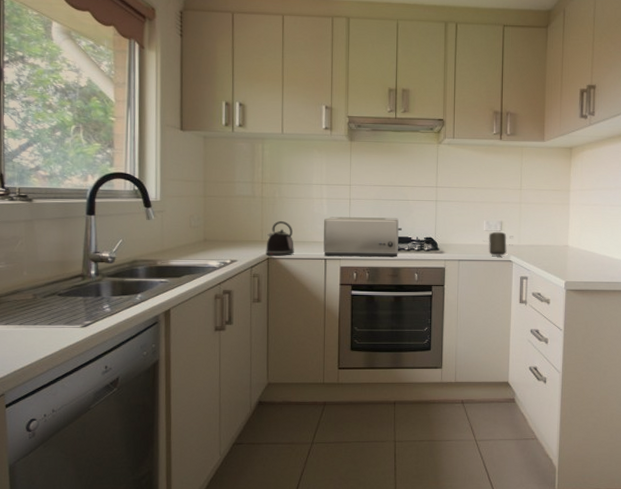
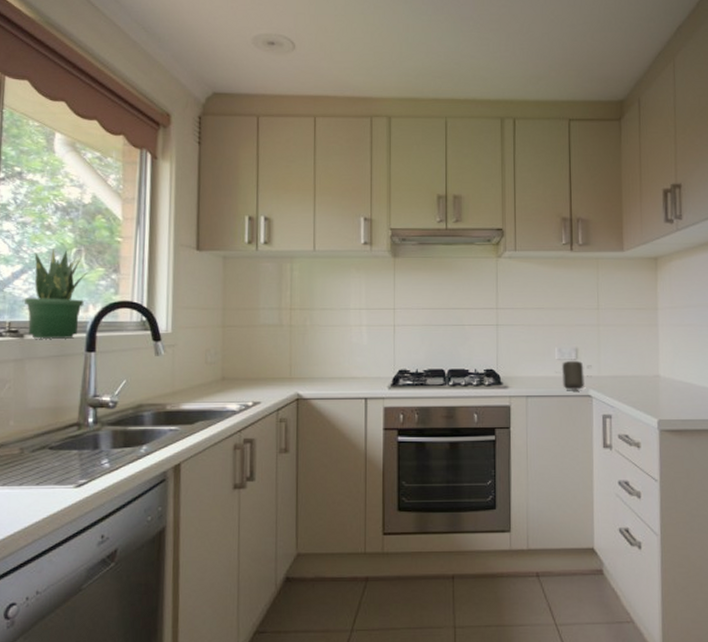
planter: none [32,125,89,204] -> present [25,249,91,339]
kettle: present [266,221,294,256] -> none [295,354,329,396]
toaster: present [323,217,403,257] -> none [363,347,458,395]

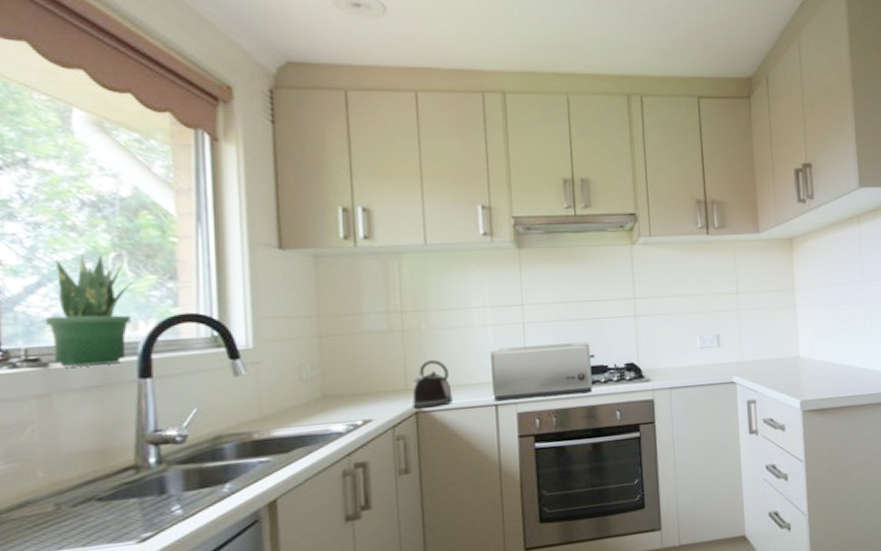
kettle: none [295,354,329,396] -> present [412,360,453,409]
toaster: none [363,347,458,395] -> present [491,342,596,401]
canister: present [556,359,592,391] -> none [698,345,735,379]

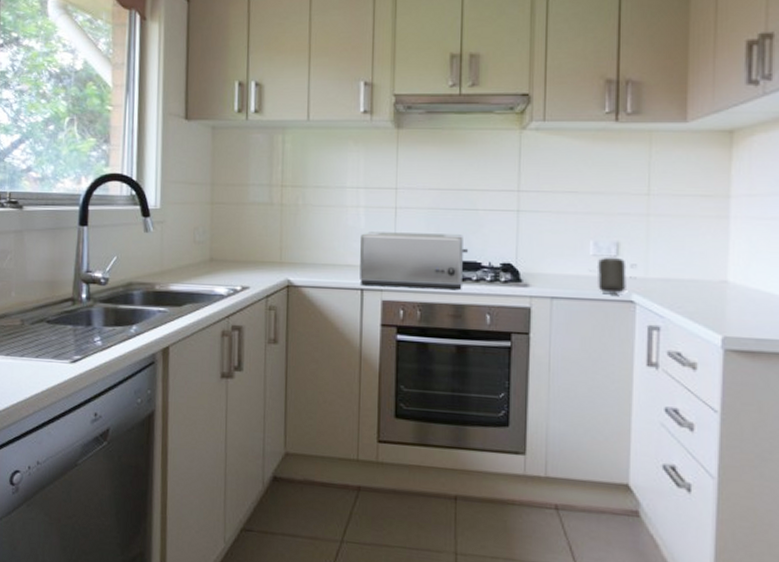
planter: present [46,254,138,368] -> none [23,118,83,211]
kettle: present [412,360,453,409] -> none [285,237,322,283]
canister: none [698,345,735,379] -> present [590,255,637,295]

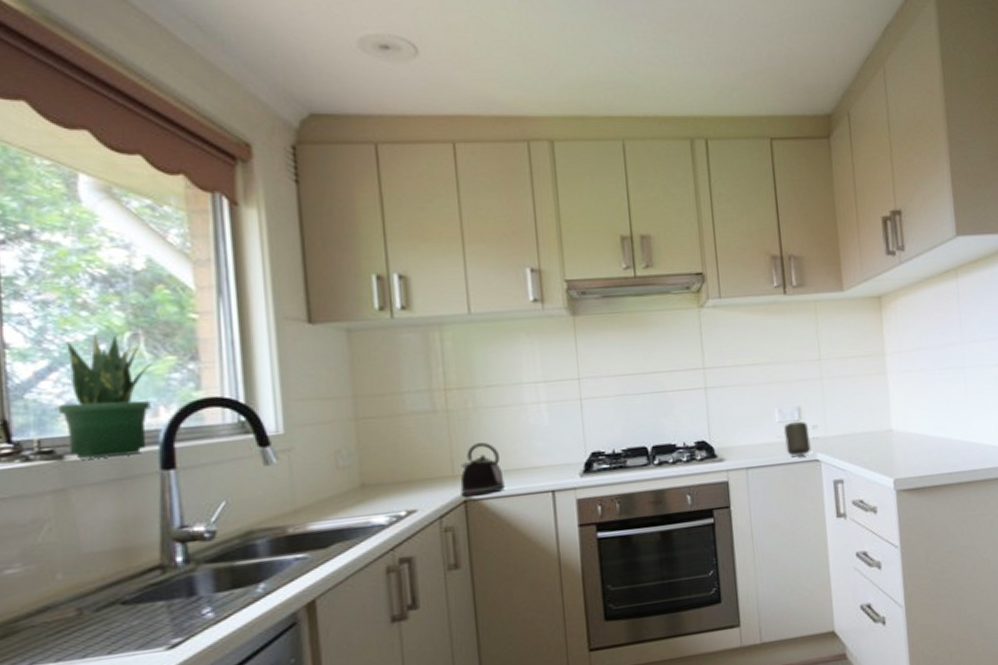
planter: none [23,118,83,211] -> present [59,334,156,460]
kettle: none [285,237,322,283] -> present [460,442,505,497]
toaster: present [360,232,469,290] -> none [545,418,662,487]

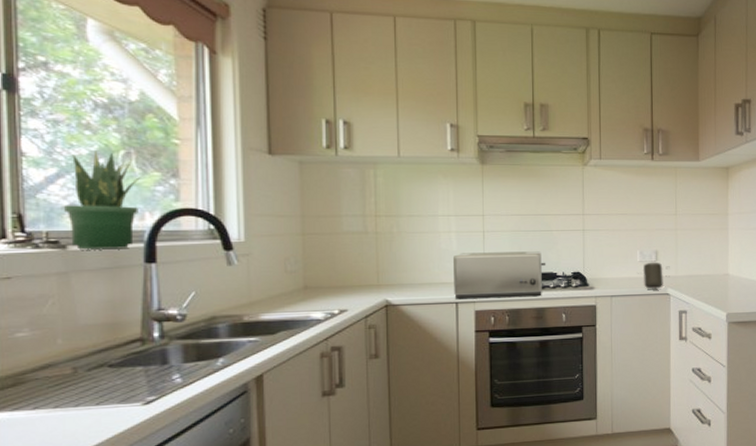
kettle: present [460,442,505,497] -> none [383,260,418,302]
toaster: none [545,418,662,487] -> present [454,251,546,300]

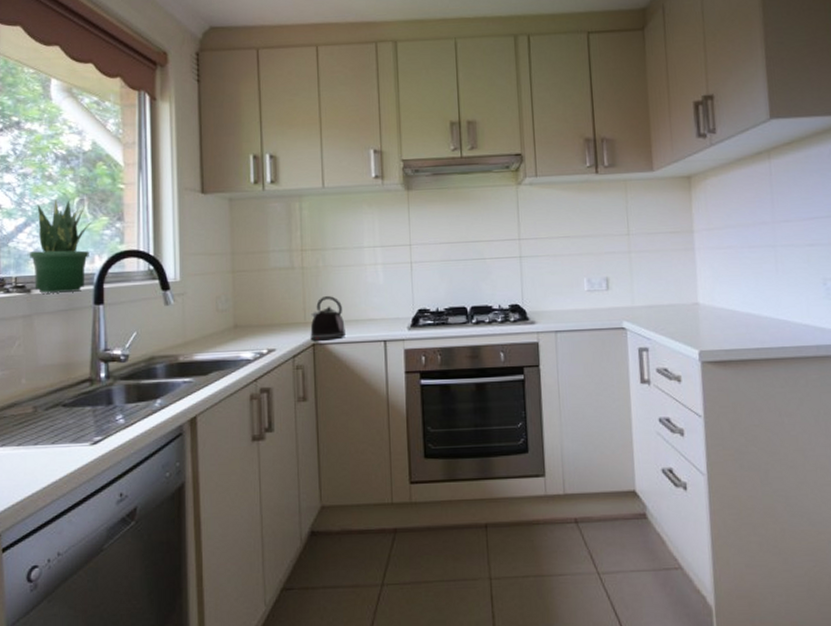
kettle: none [383,260,418,302] -> present [310,296,346,341]
toaster: present [454,251,546,300] -> none [380,282,480,337]
canister: present [638,260,670,290] -> none [586,289,625,324]

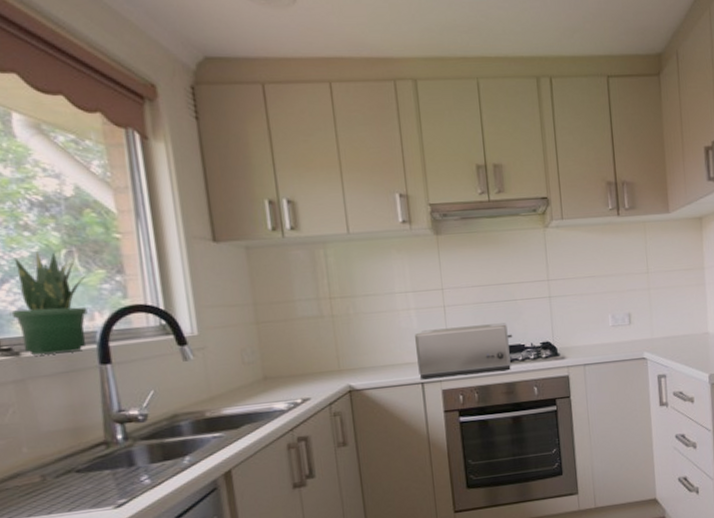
kettle: present [310,296,346,341] -> none [345,343,382,388]
toaster: none [380,282,480,337] -> present [415,323,513,380]

